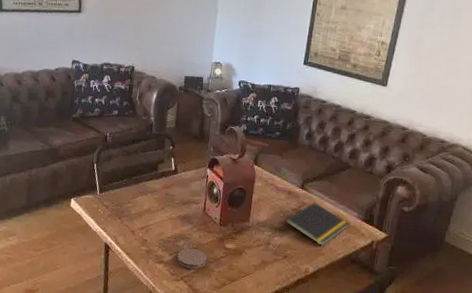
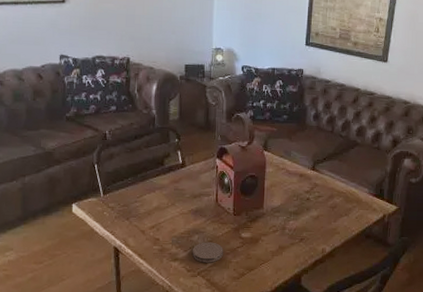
notepad: present [284,202,350,246] -> none [299,182,362,225]

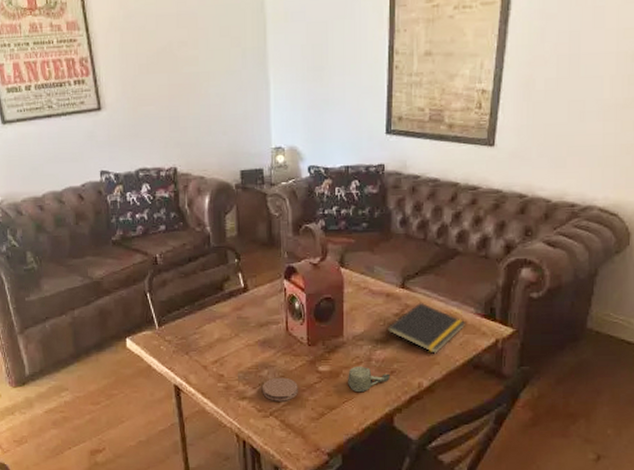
cup: none [265,233,300,256] -> present [348,365,390,393]
notepad: none [299,182,362,225] -> present [387,302,466,354]

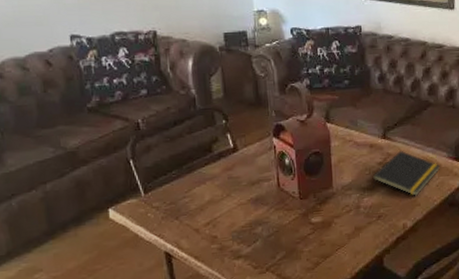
coaster: present [263,377,298,401] -> none [257,232,293,257]
cup: present [348,365,390,393] -> none [339,213,377,239]

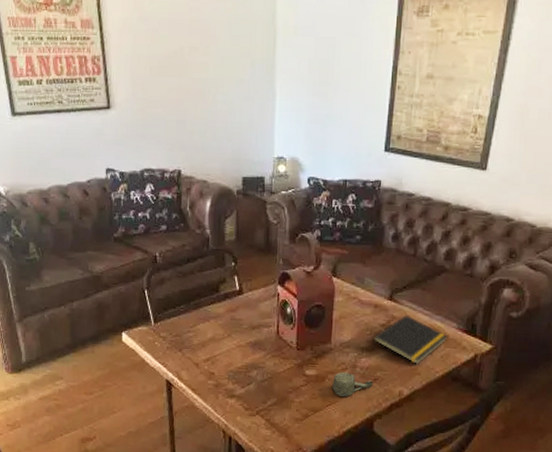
cup: none [339,213,377,239] -> present [332,371,373,398]

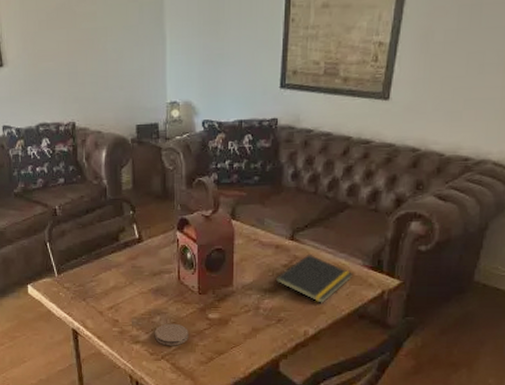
coaster: none [251,378,285,402] -> present [155,323,188,346]
cup: present [332,371,373,398] -> none [236,314,277,339]

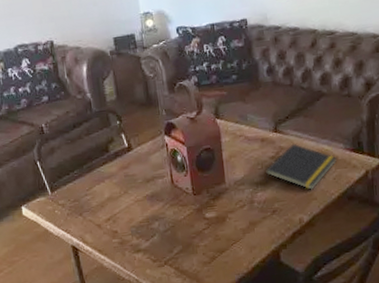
coaster: present [155,323,188,346] -> none [155,227,189,251]

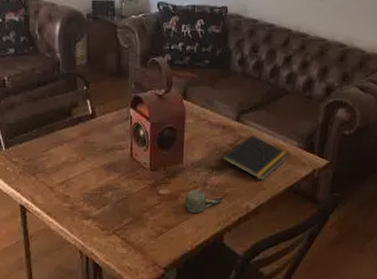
cup: none [233,208,272,234] -> present [185,190,222,214]

